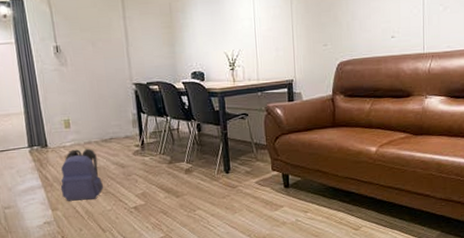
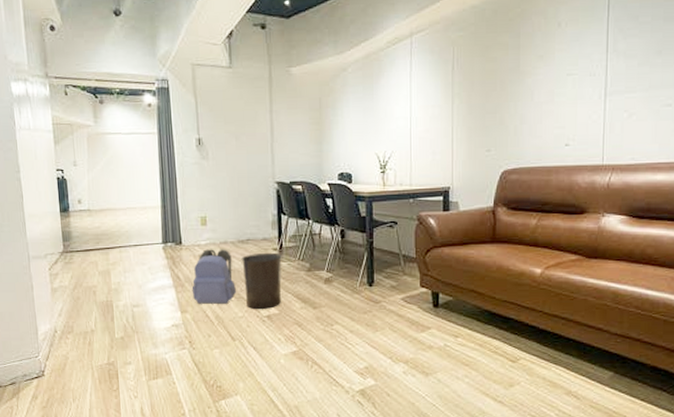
waste bin: none [105,149,146,202] -> present [241,252,282,310]

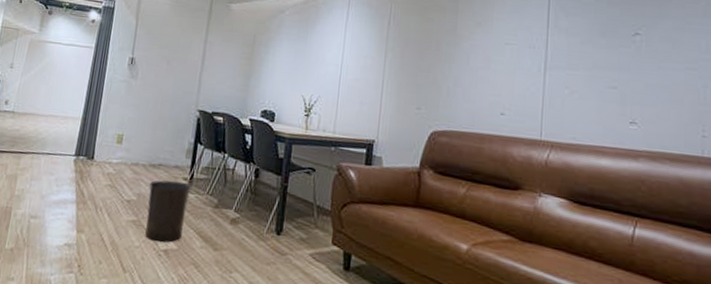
backpack: present [191,249,237,304] -> none [92,168,141,230]

